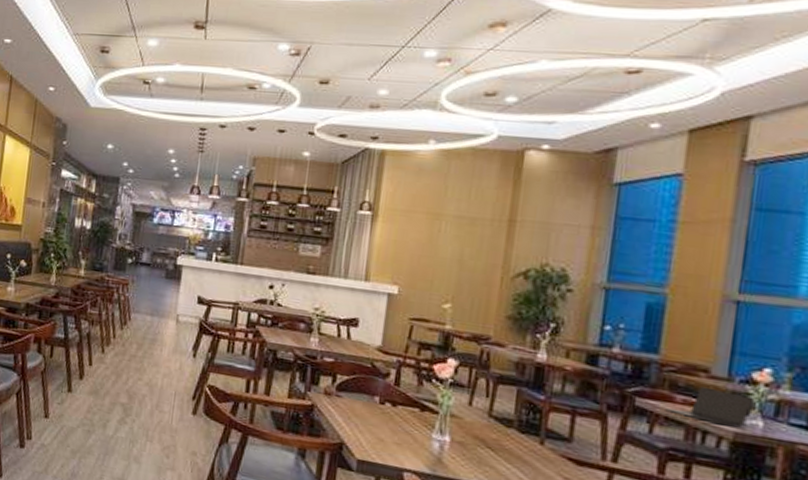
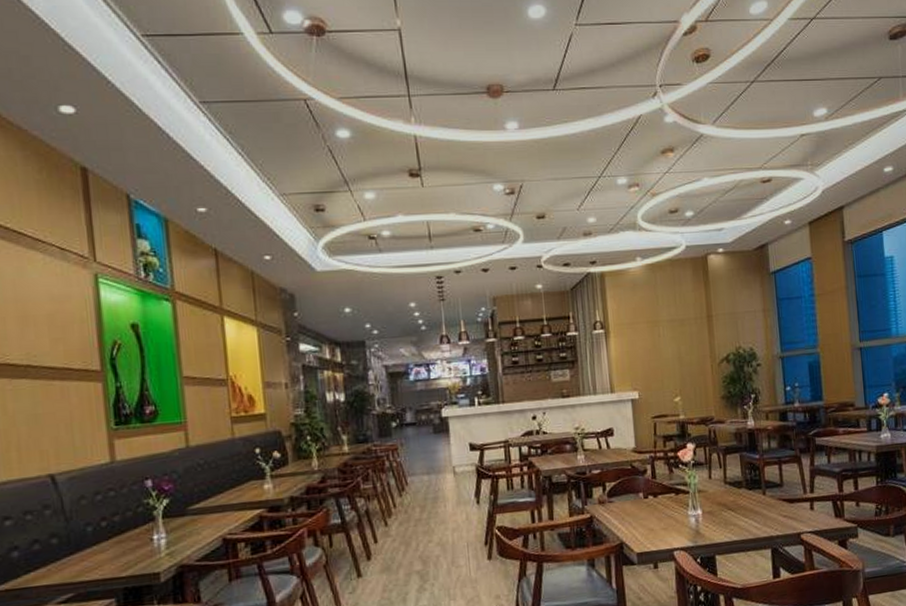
laptop: present [665,386,755,428] -> none [834,417,883,444]

